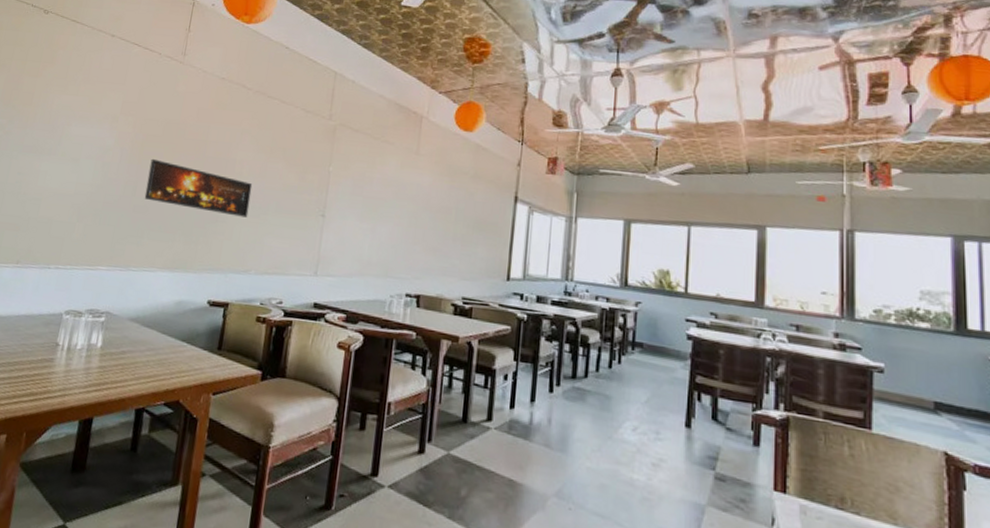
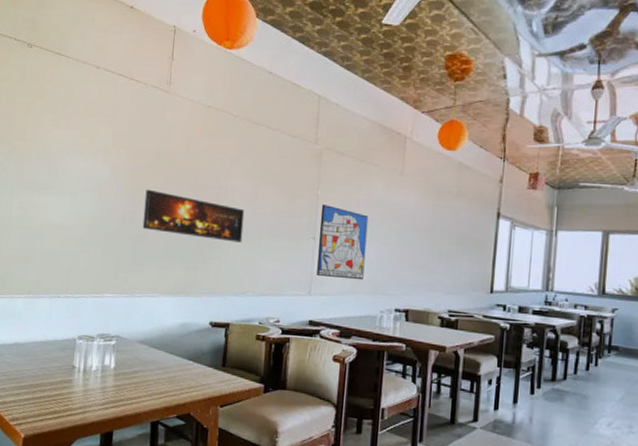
wall art: none [324,180,381,262] -> present [317,203,369,281]

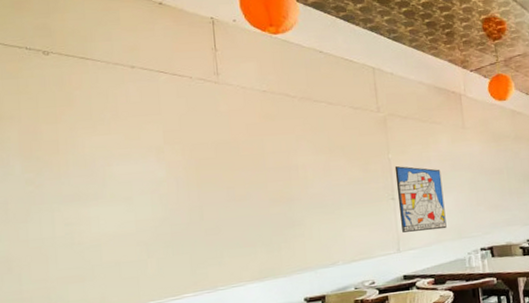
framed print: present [142,189,245,243] -> none [210,180,323,222]

